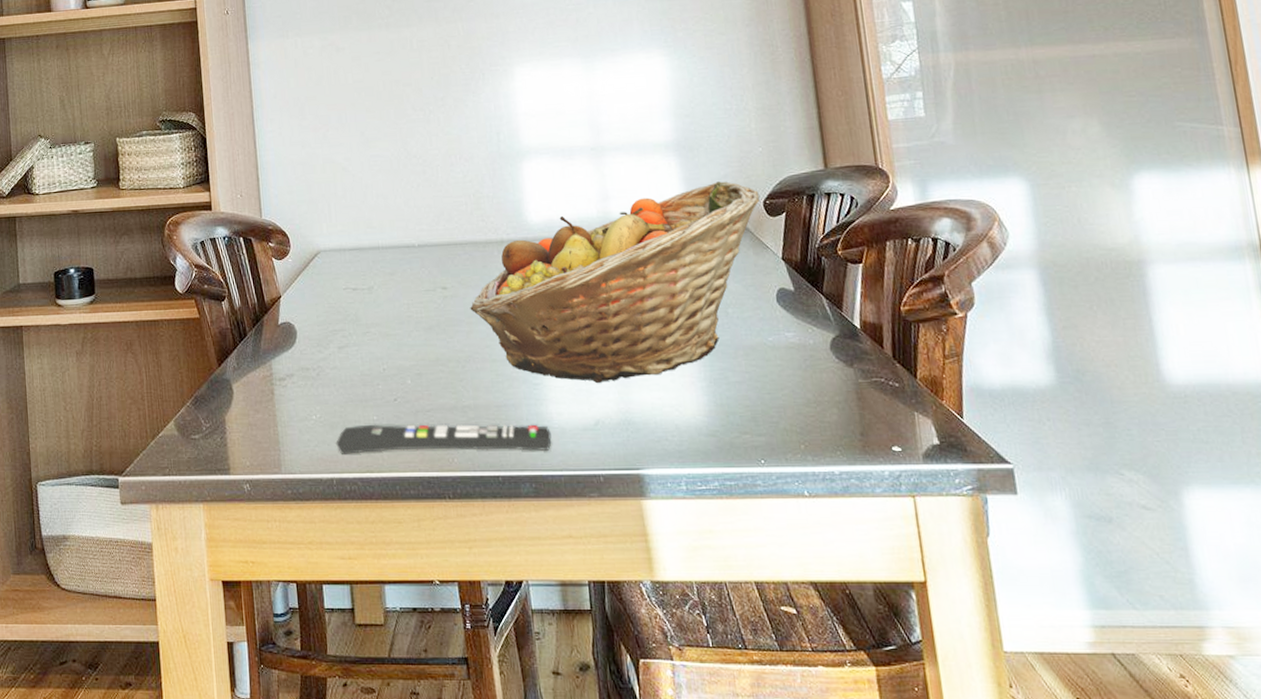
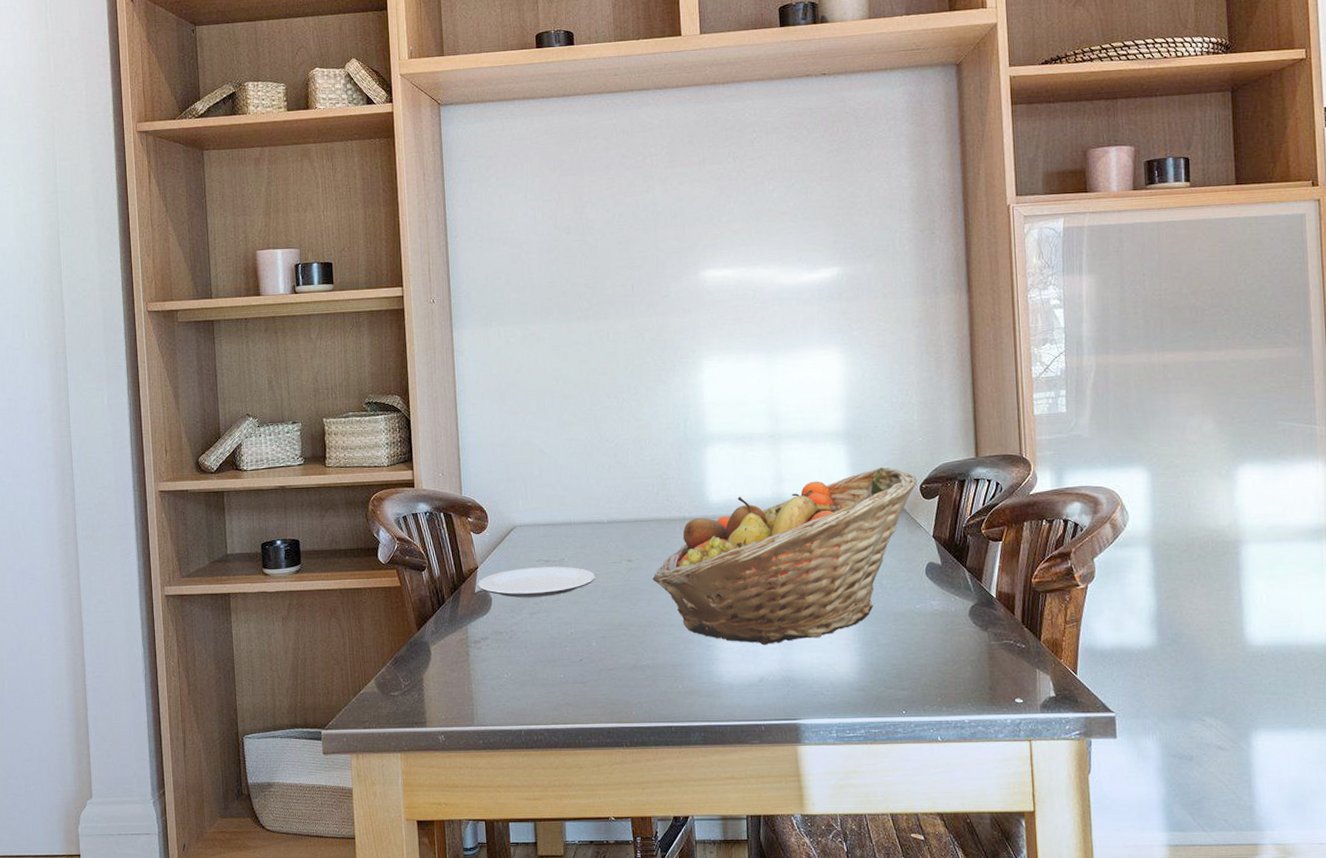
plate: none [281,295,407,330] -> present [478,566,595,598]
remote control: present [336,424,552,454] -> none [525,681,720,708]

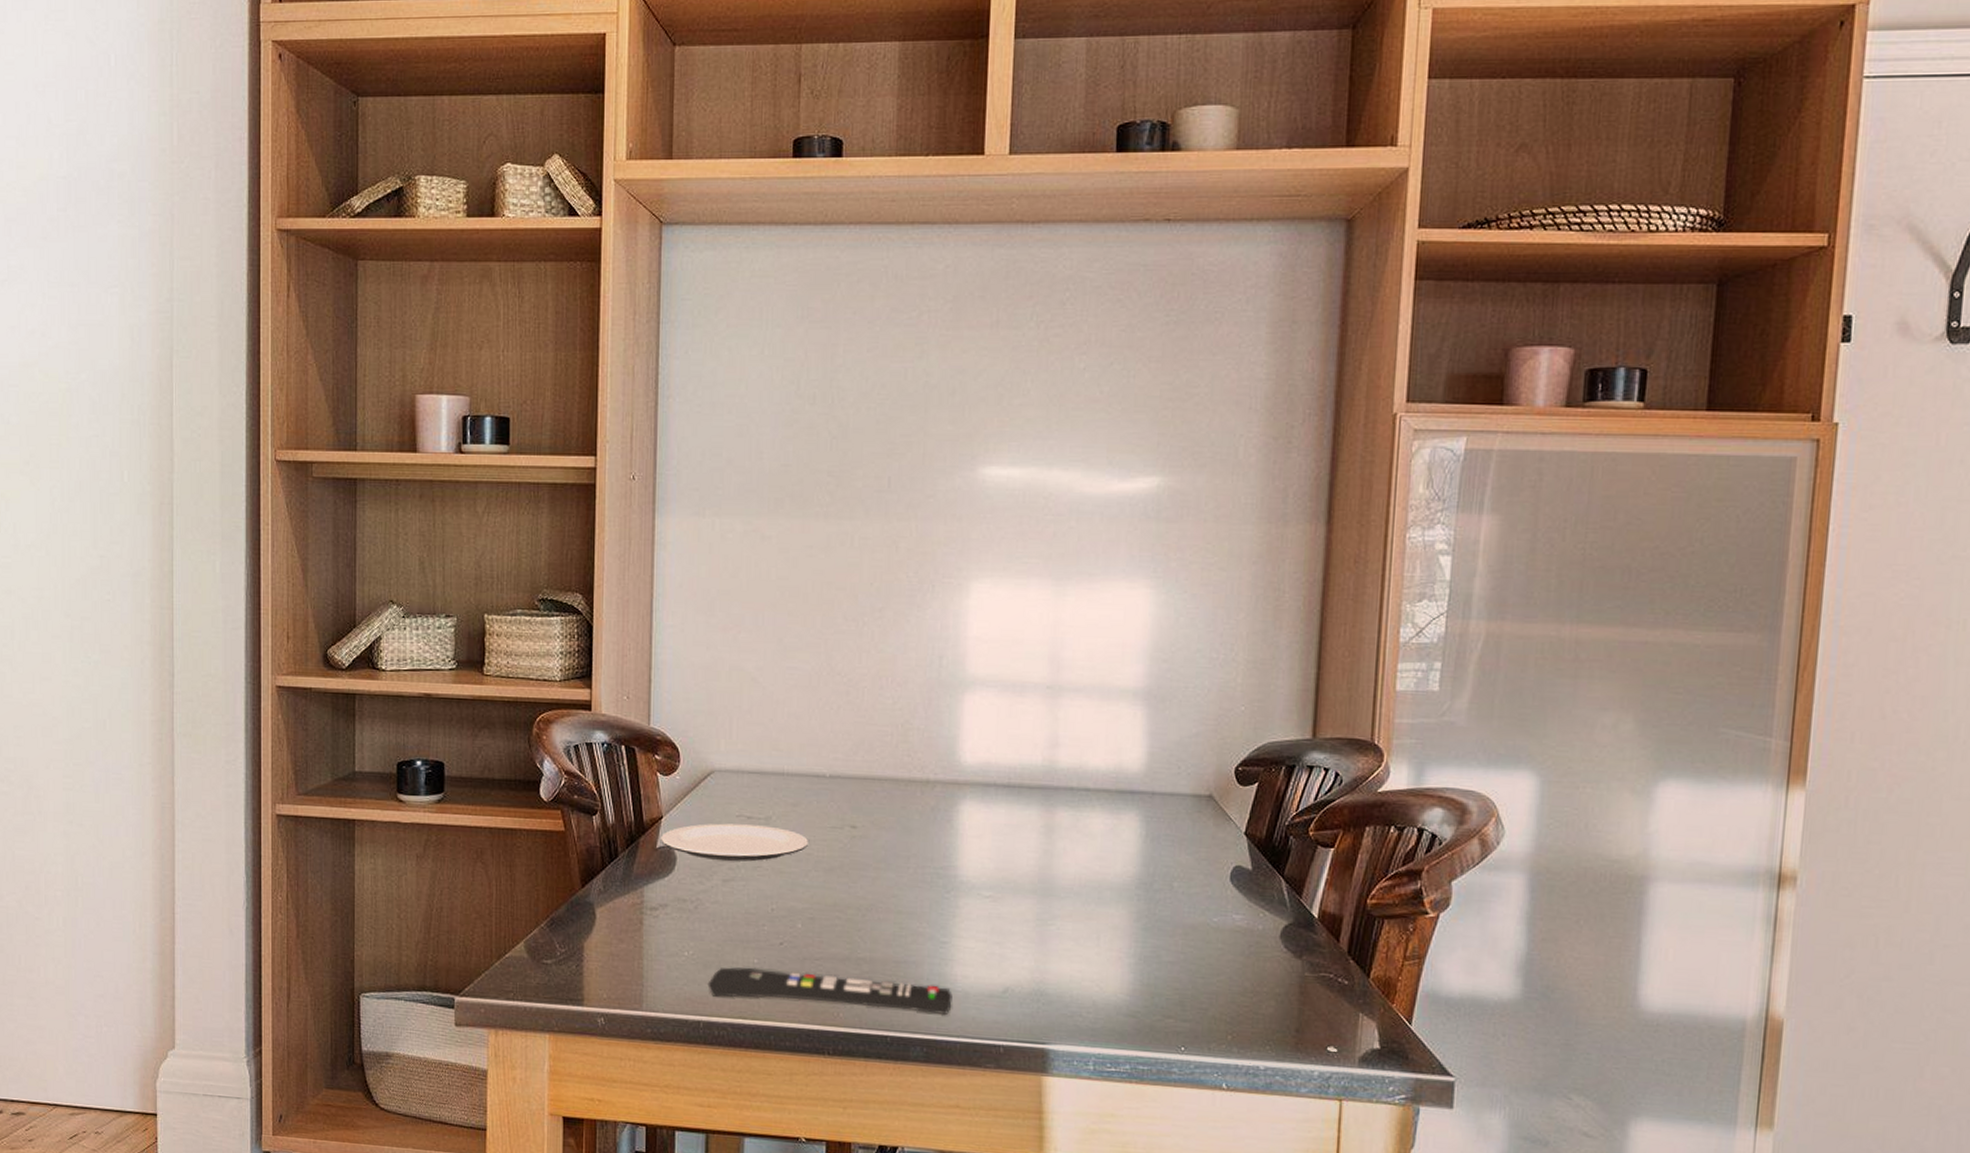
remote control: none [525,681,720,708] -> present [707,967,952,1014]
fruit basket: present [652,467,917,645] -> none [880,740,1232,948]

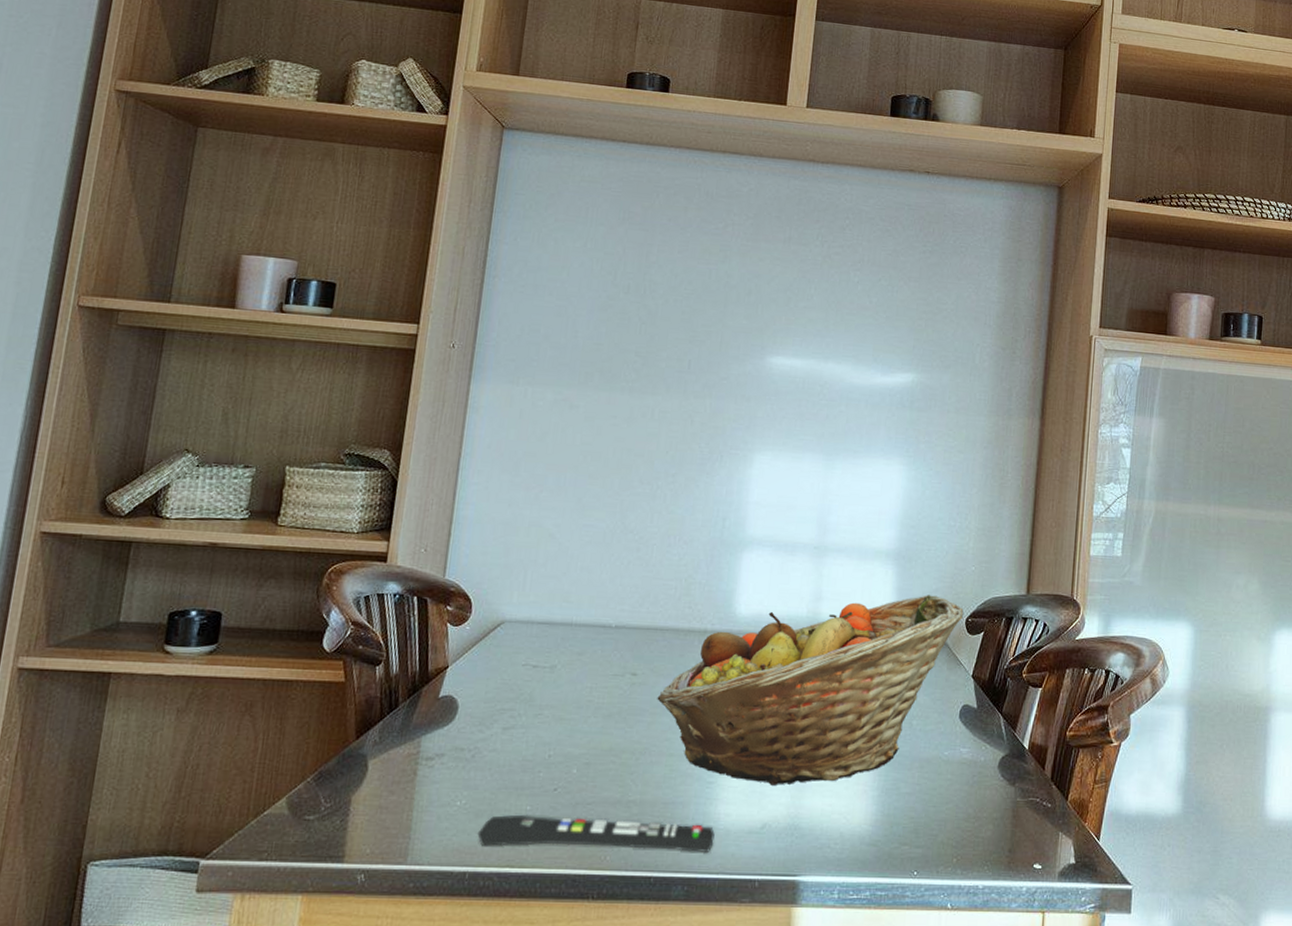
plate: present [661,823,808,862] -> none [444,672,590,709]
fruit basket: none [880,740,1232,948] -> present [657,595,964,785]

